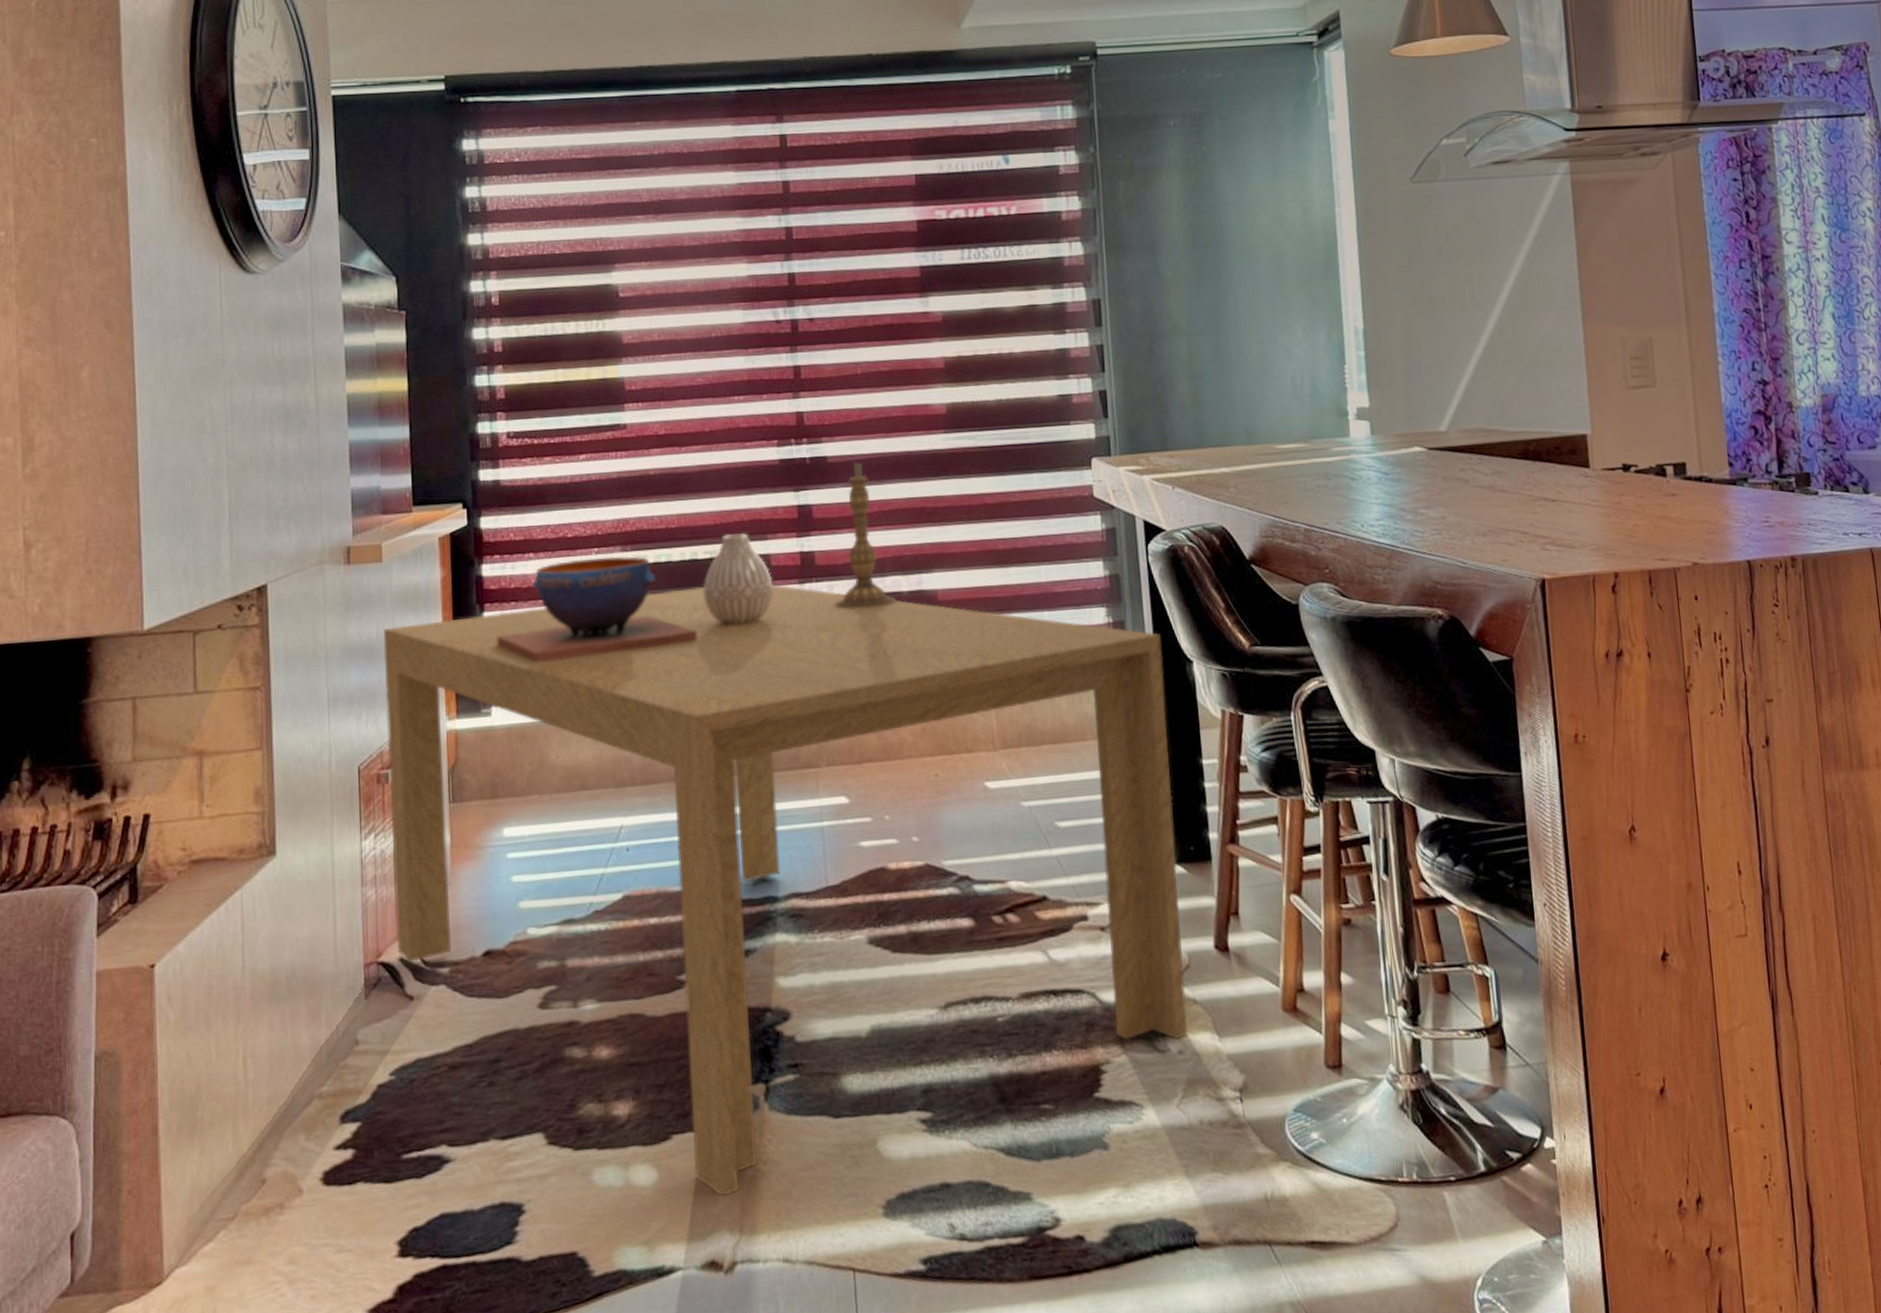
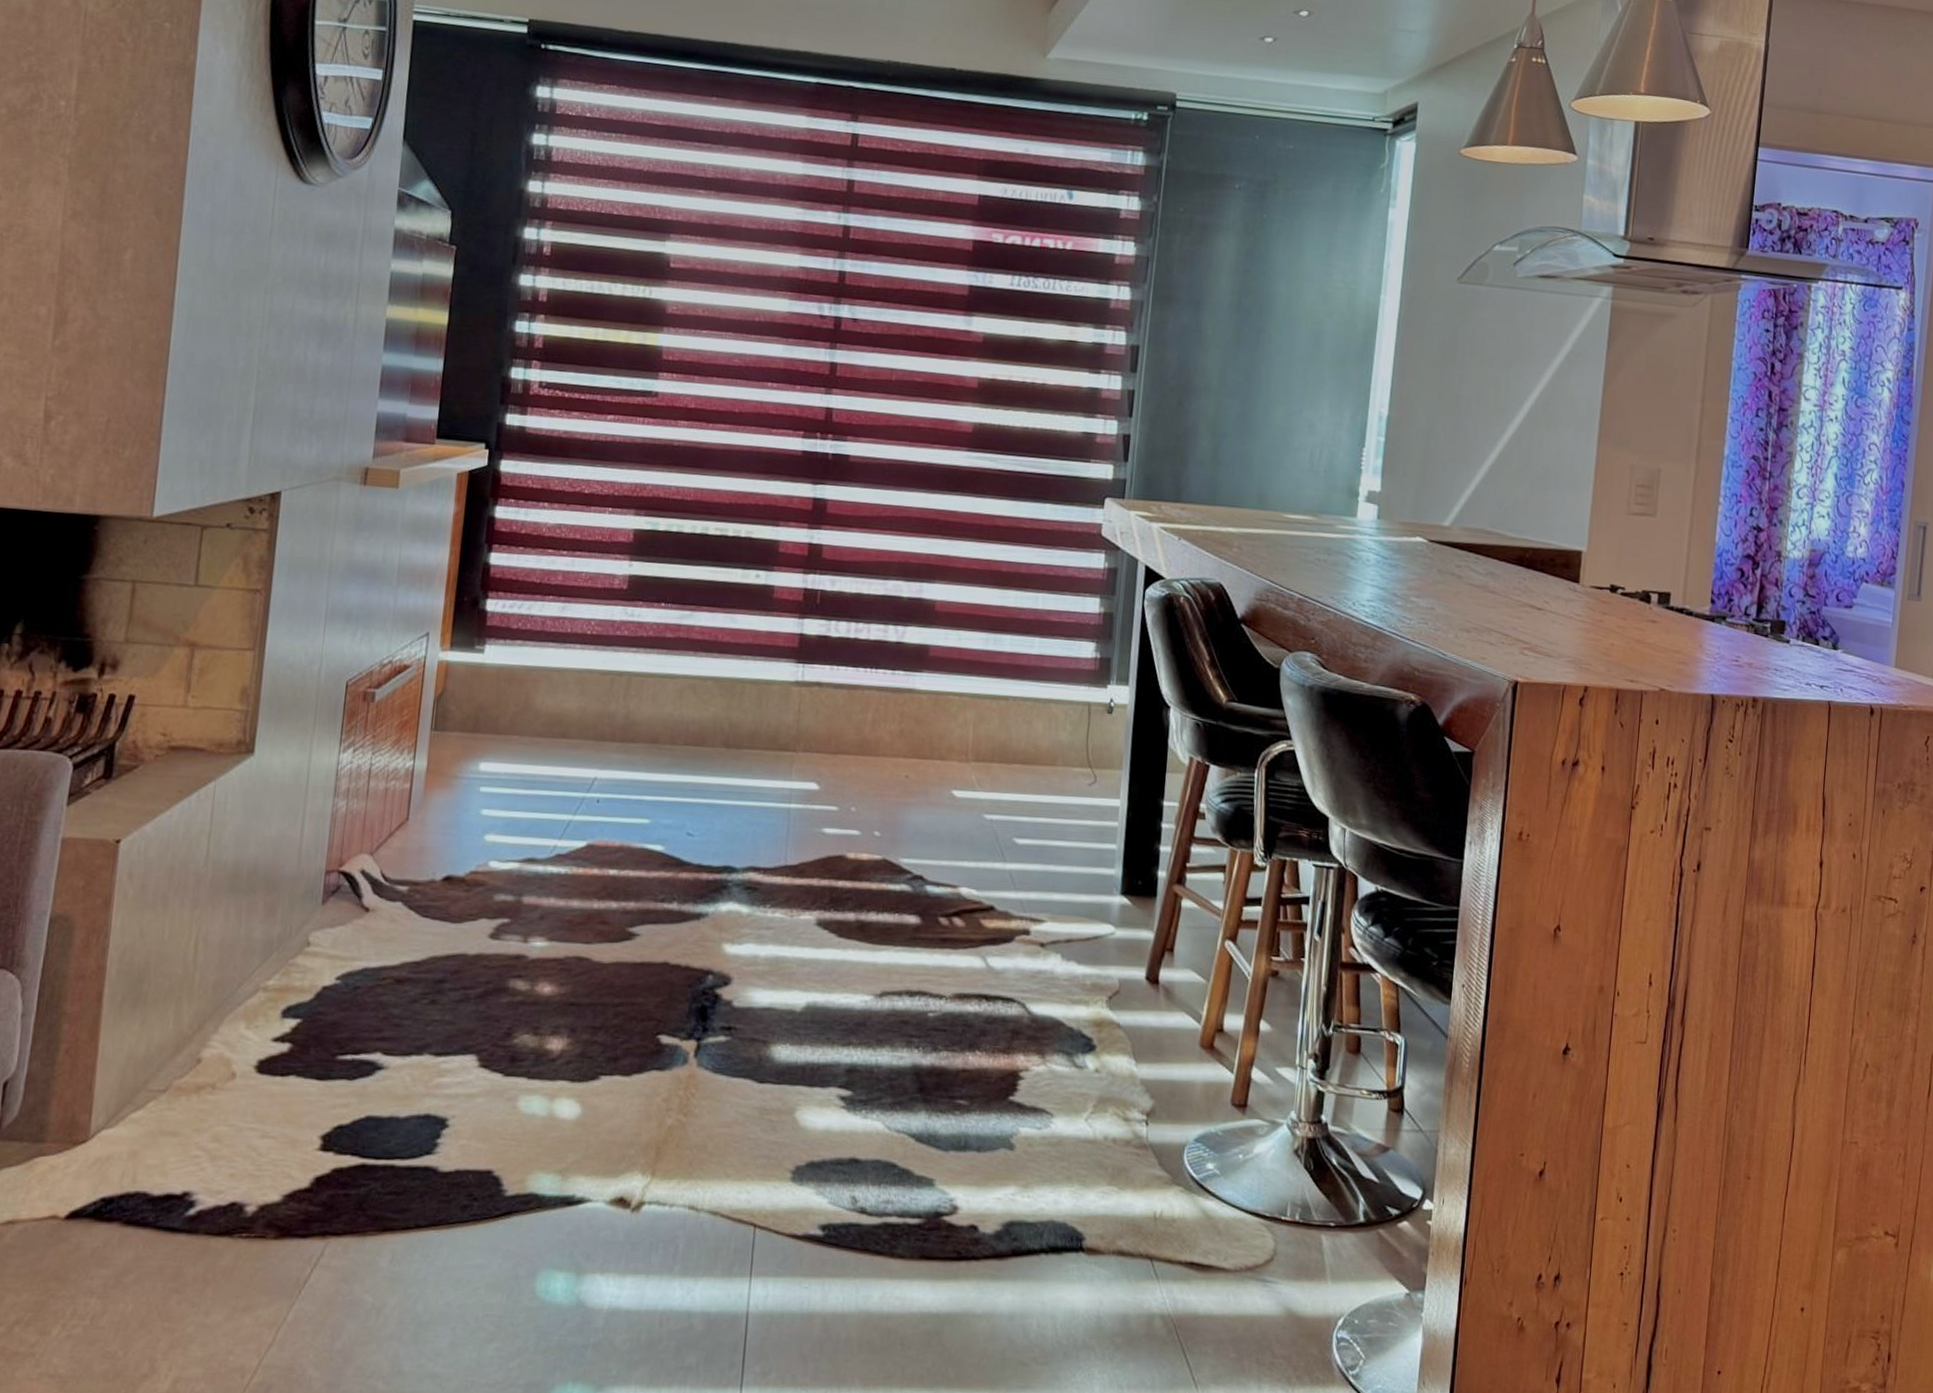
dining table: present [384,583,1188,1197] -> none [360,552,1144,1140]
decorative bowl: present [497,556,697,663] -> none [499,515,697,614]
vase: present [702,533,774,625] -> none [708,515,778,604]
candlestick: present [834,459,896,609] -> none [834,462,895,608]

